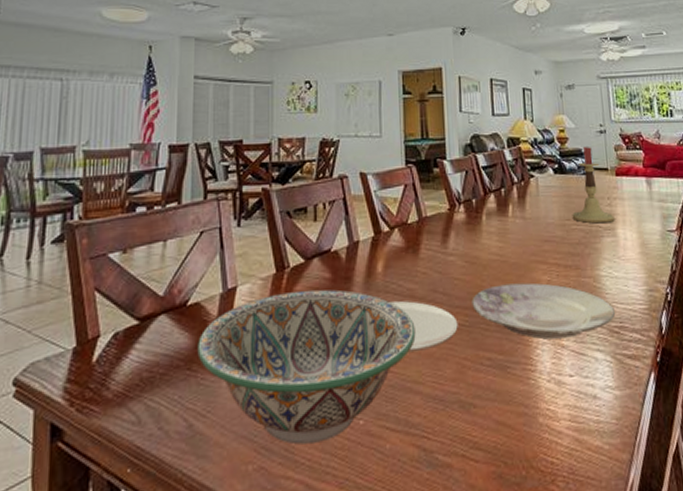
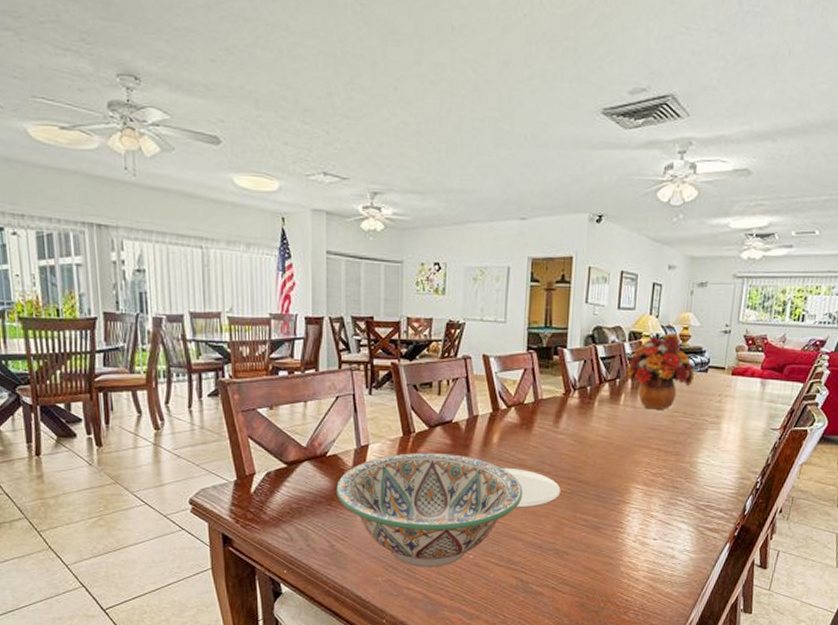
plate: present [472,282,616,340] -> none [575,462,706,510]
flower arrangement: none [510,137,580,219] -> present [626,333,695,410]
candlestick: present [572,146,615,224] -> none [680,344,722,418]

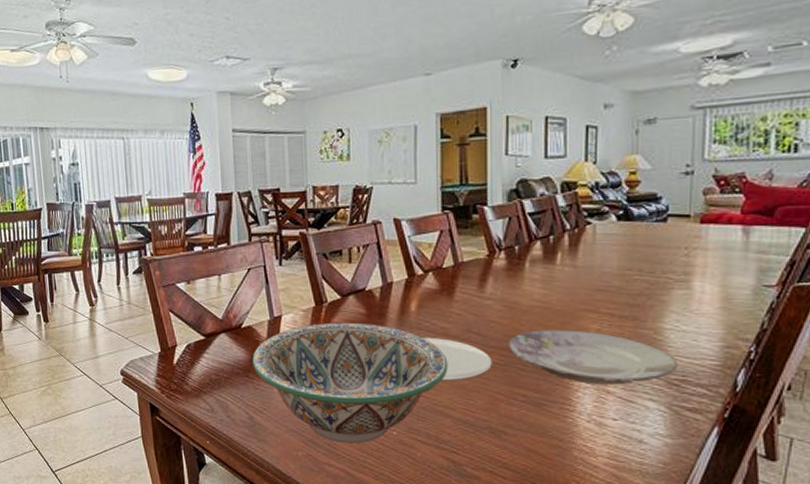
plate: none [575,462,706,510] -> present [508,330,678,385]
flower arrangement: present [626,333,695,410] -> none [561,180,650,268]

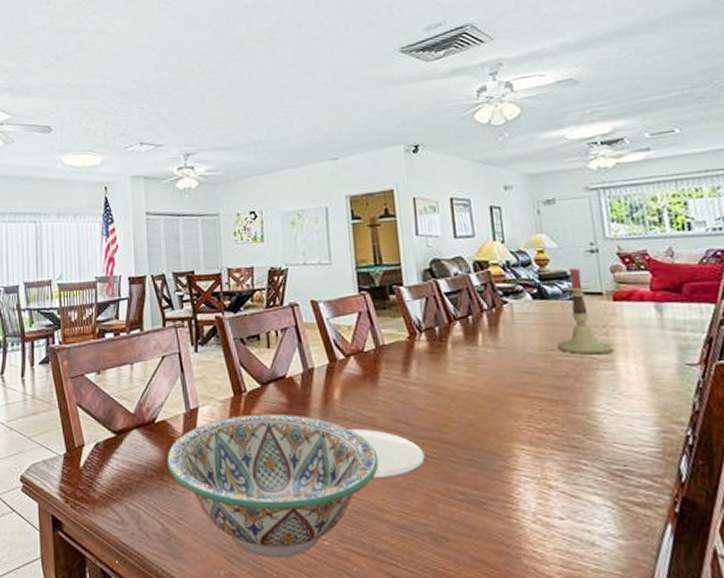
plate: present [508,330,678,385] -> none [439,416,618,478]
candlestick: none [635,189,692,275] -> present [557,267,614,355]

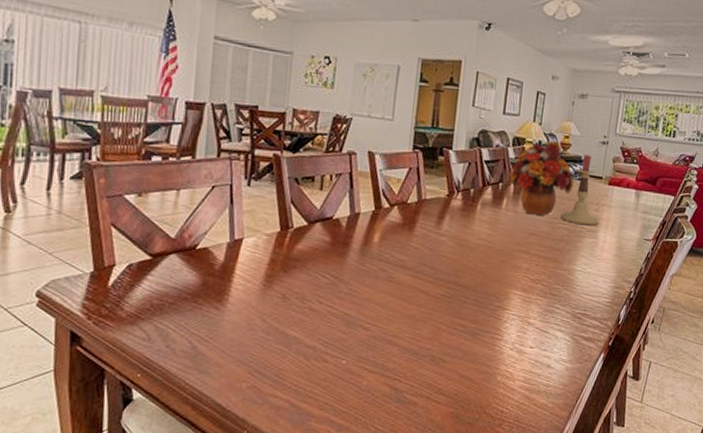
decorative bowl: present [167,413,379,558] -> none [203,249,402,373]
plate: present [349,428,425,481] -> none [381,267,440,313]
flower arrangement: none [478,259,566,349] -> present [509,141,575,216]

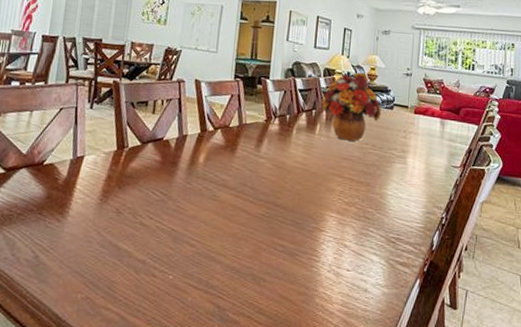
candlestick: present [560,154,599,226] -> none [370,84,407,152]

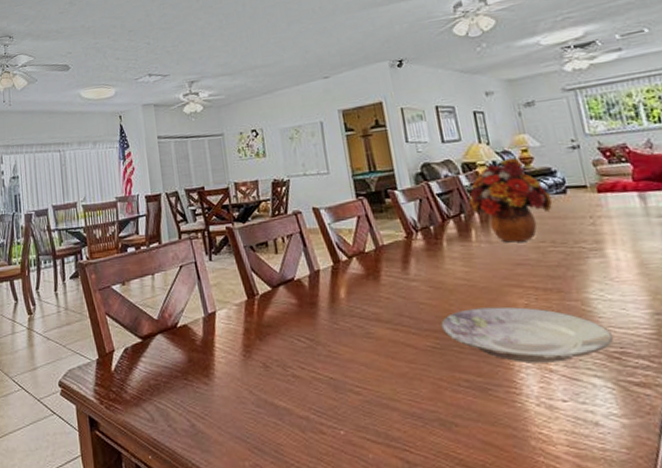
plate: none [274,188,395,240] -> present [441,306,614,364]

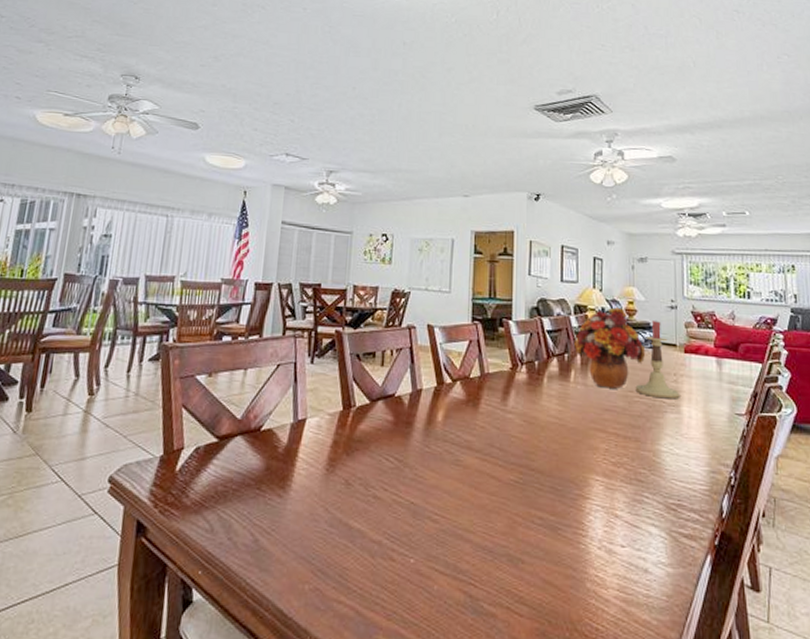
plate: present [441,306,614,364] -> none [527,447,674,508]
candlestick: none [547,163,602,245] -> present [635,320,680,399]

